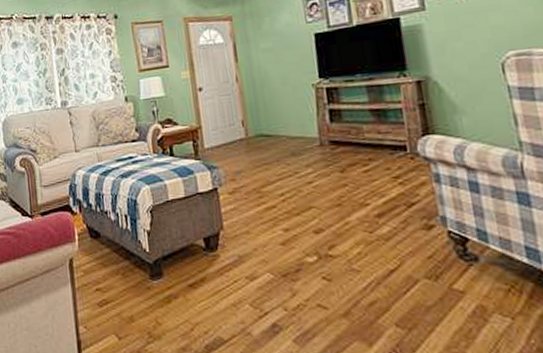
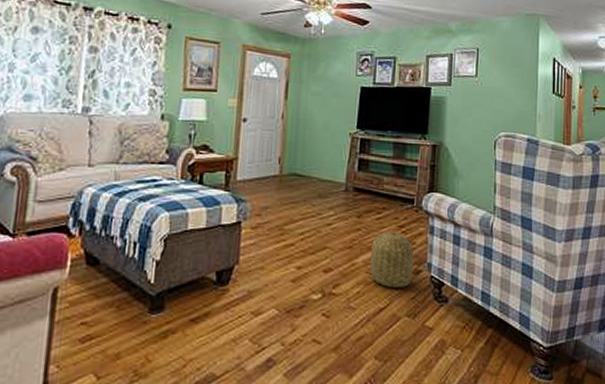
basket: none [364,183,424,247] -> present [370,231,414,289]

